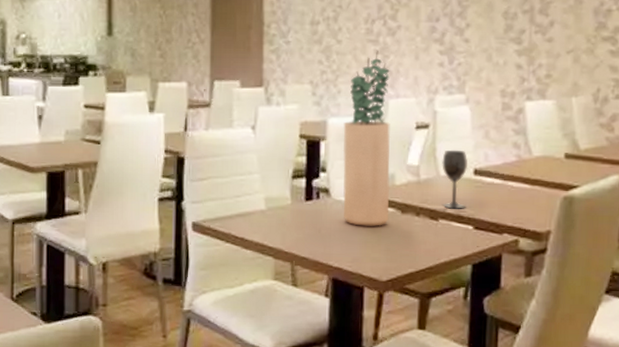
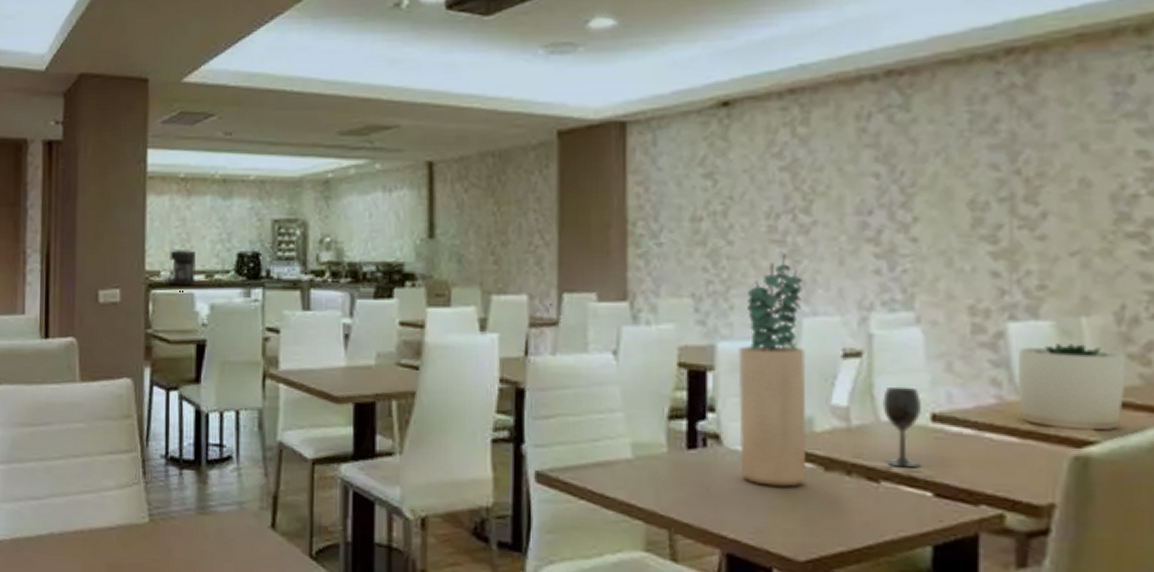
planter: none [530,117,598,178] -> present [1018,343,1125,431]

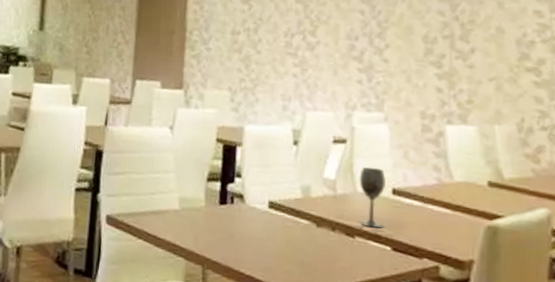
vase: present [738,253,807,487] -> none [257,63,308,238]
planter: present [1018,343,1125,431] -> none [452,143,523,208]

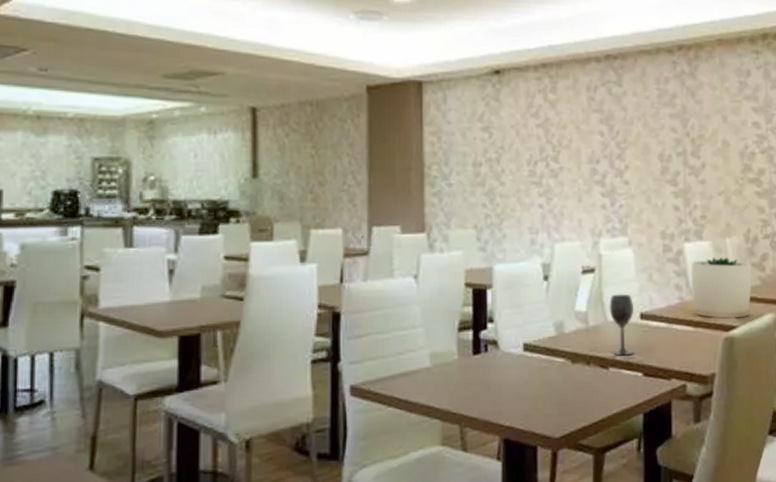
planter: none [452,143,523,208] -> present [692,257,751,319]

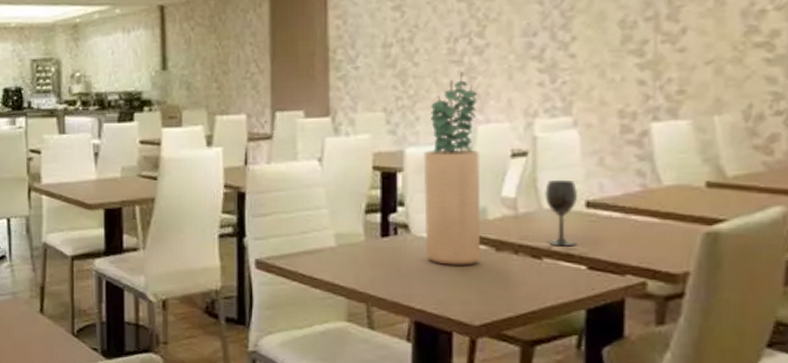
vase: none [510,192,560,379] -> present [423,71,482,265]
planter: present [692,257,751,319] -> none [660,139,751,210]

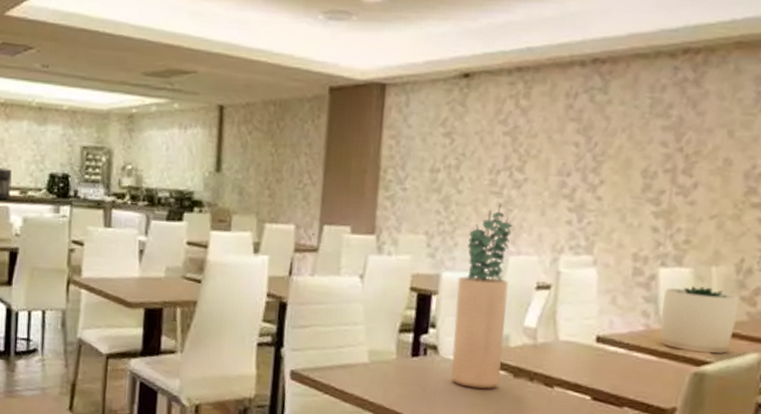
wine glass: present [545,179,578,247] -> none [559,314,590,378]
planter: none [660,139,751,210] -> present [660,286,739,354]

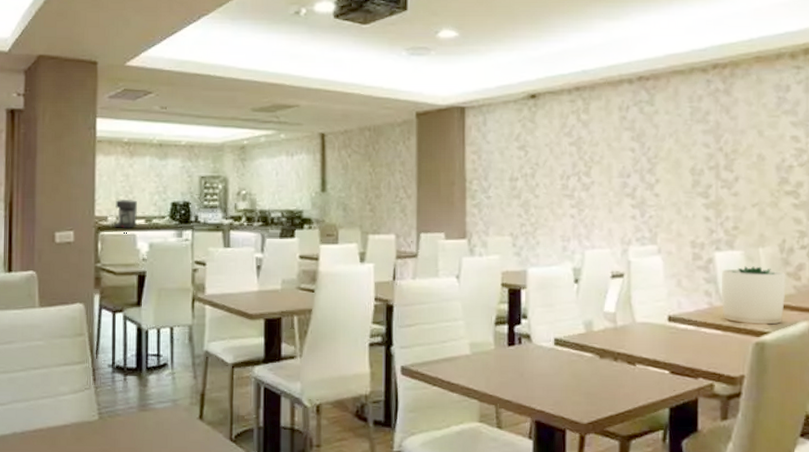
vase: present [451,202,513,389] -> none [542,204,589,371]

